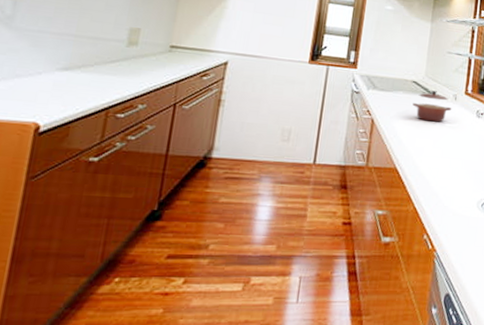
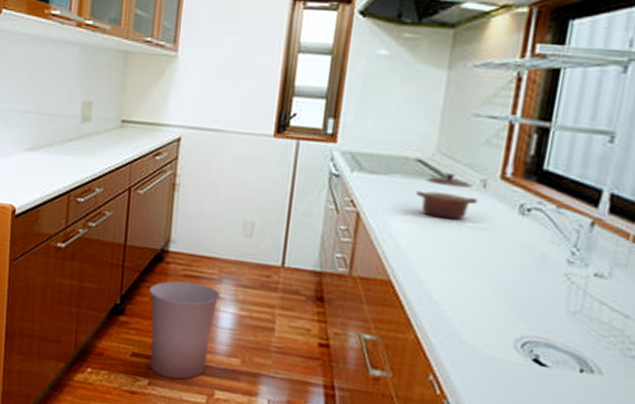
waste bin: none [185,183,260,273] -> present [149,281,221,379]

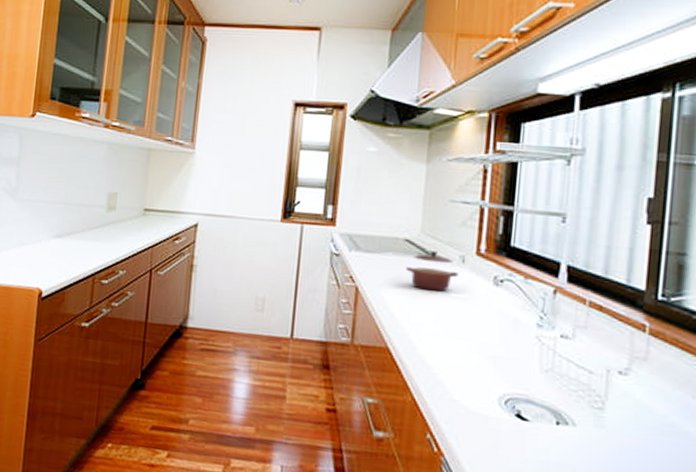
waste bin: present [149,281,221,379] -> none [168,355,235,450]

